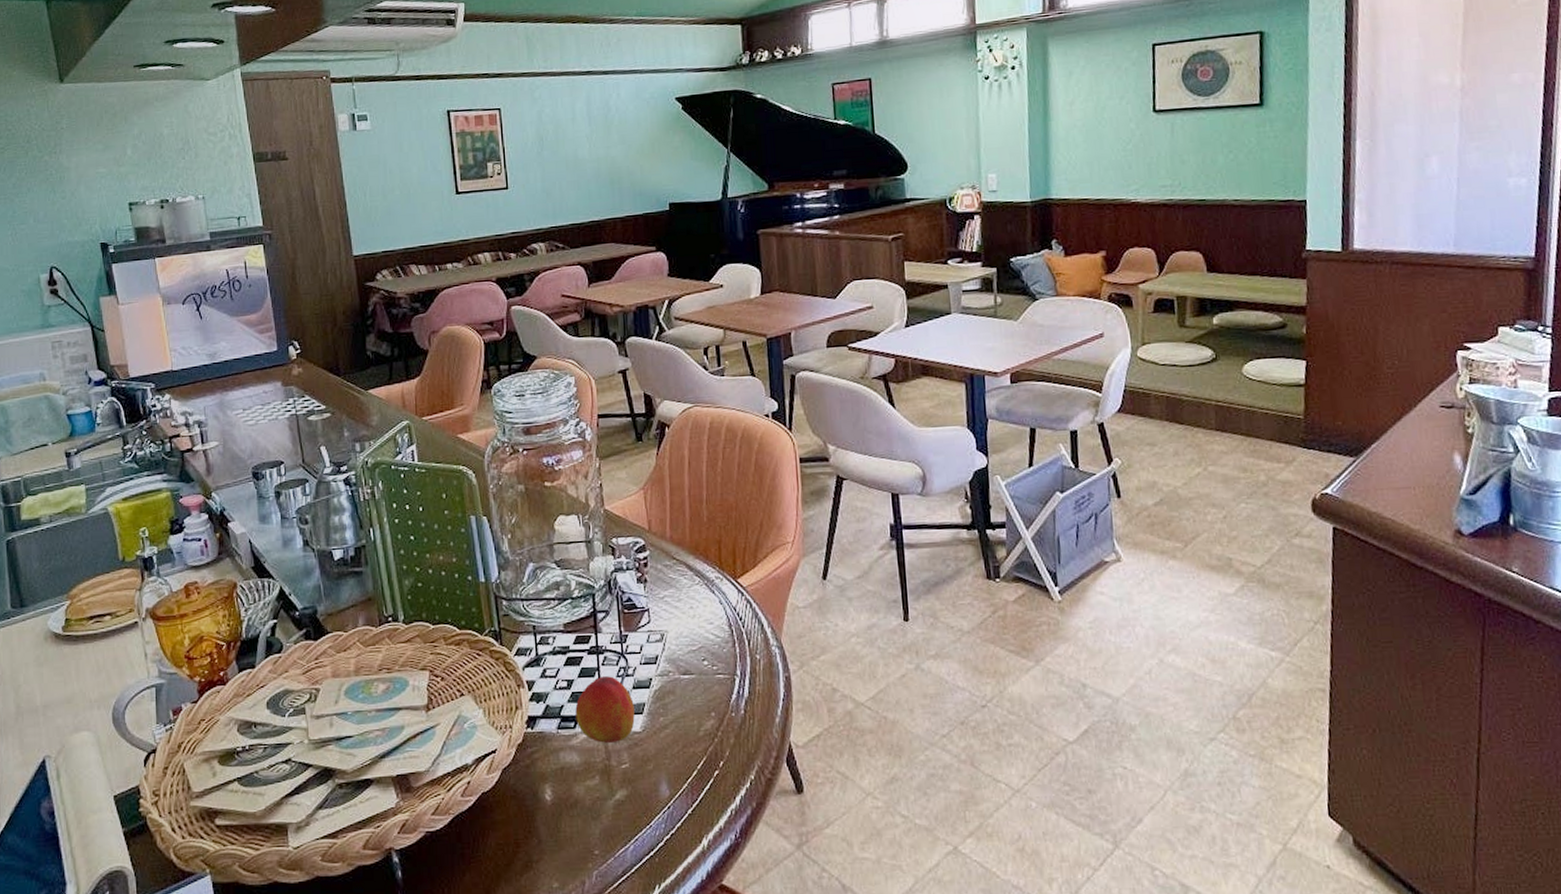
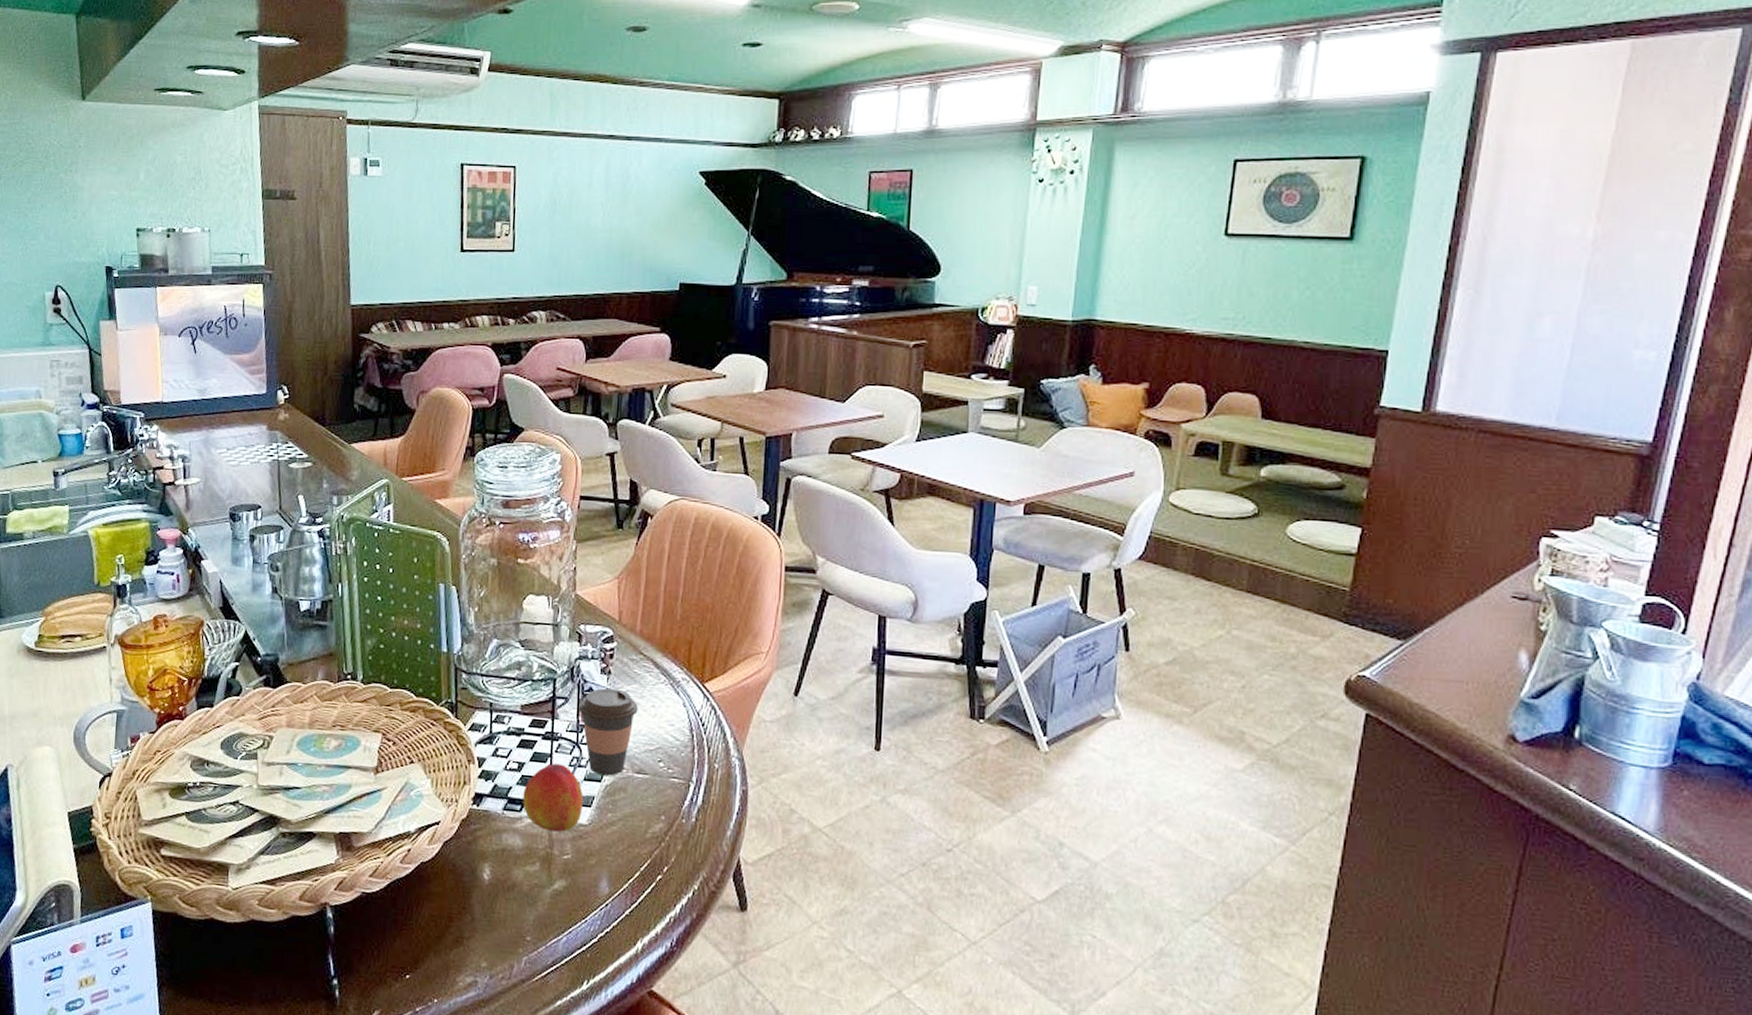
coffee cup: none [619,595,677,681] -> present [578,688,638,776]

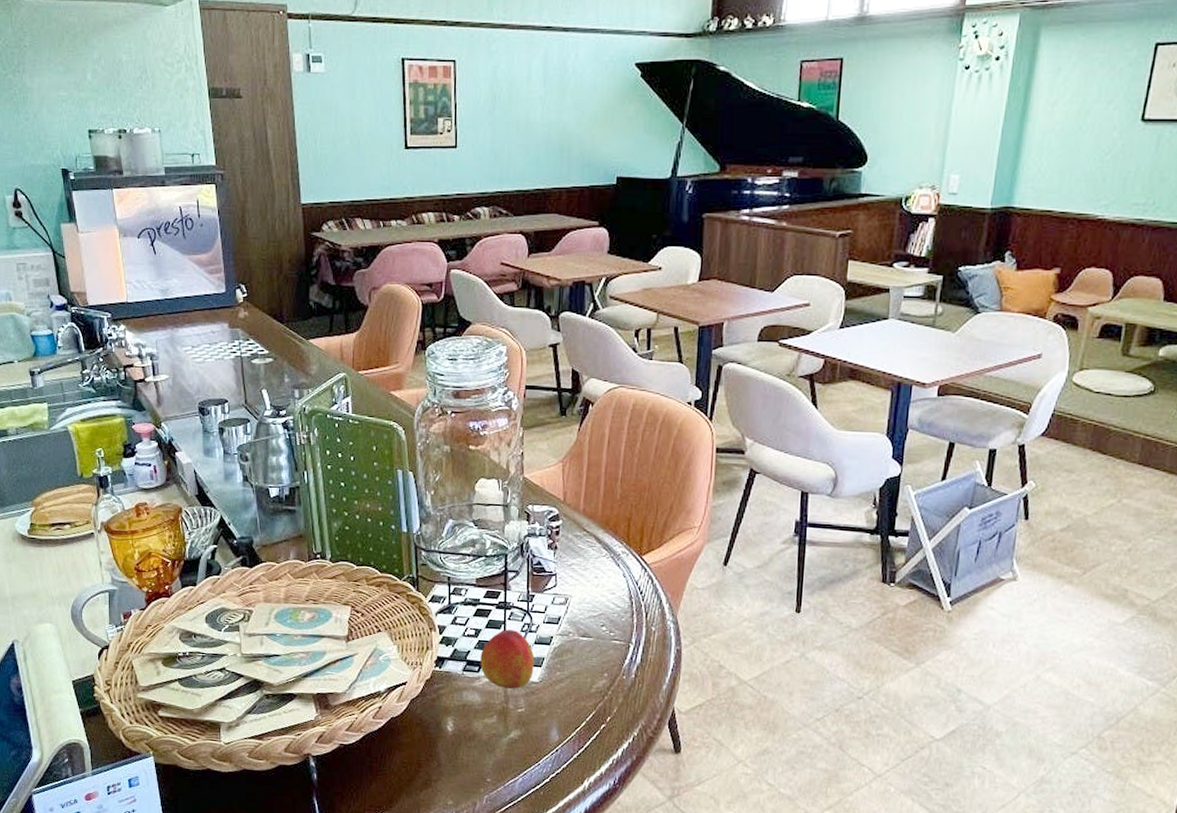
coffee cup: present [578,688,638,776] -> none [528,561,582,640]

